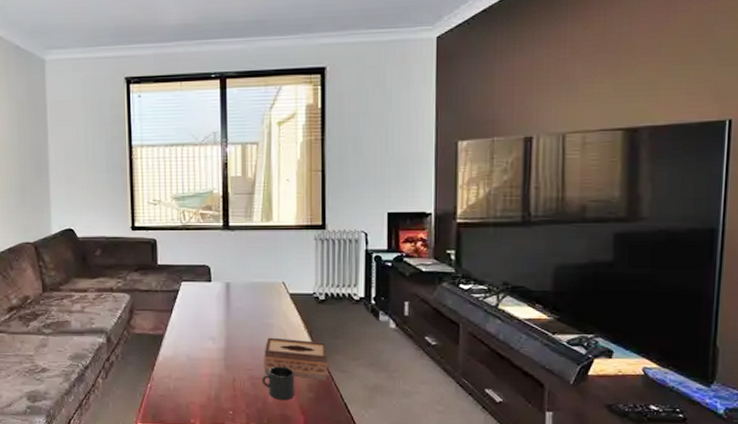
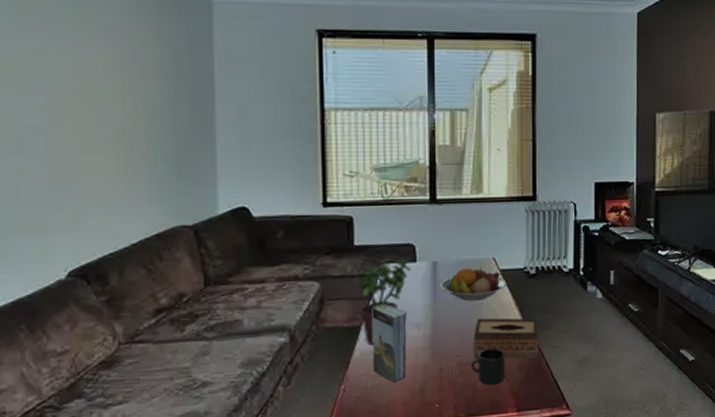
potted plant: none [162,276,206,353] -> present [359,256,411,346]
book: none [173,318,203,387] -> present [372,304,407,382]
fruit bowl: none [233,290,296,321] -> present [441,267,507,301]

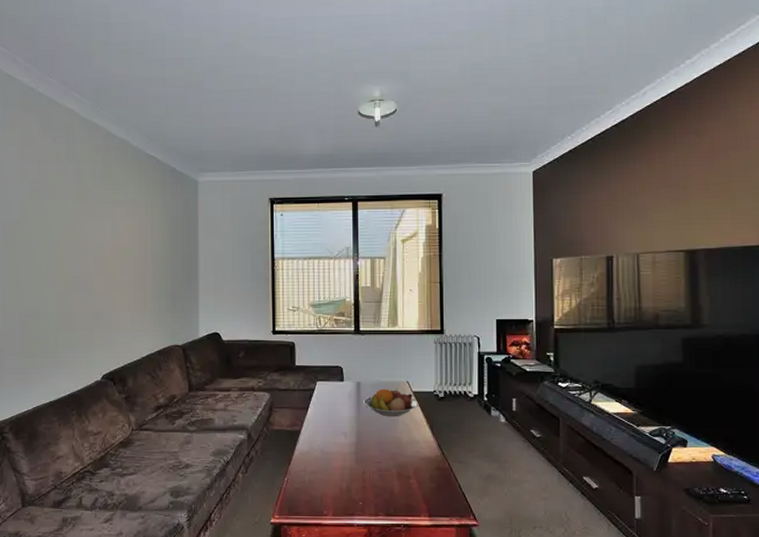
potted plant: present [359,256,411,346] -> none [299,376,339,448]
book: present [372,304,407,382] -> none [309,414,336,479]
mug: present [472,348,506,385] -> none [389,458,419,491]
tissue box: present [473,318,539,359] -> none [390,432,448,472]

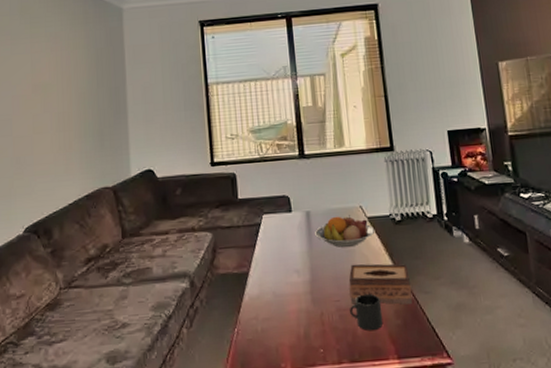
mug: none [389,458,419,491] -> present [350,293,383,331]
tissue box: none [390,432,448,472] -> present [349,263,413,305]

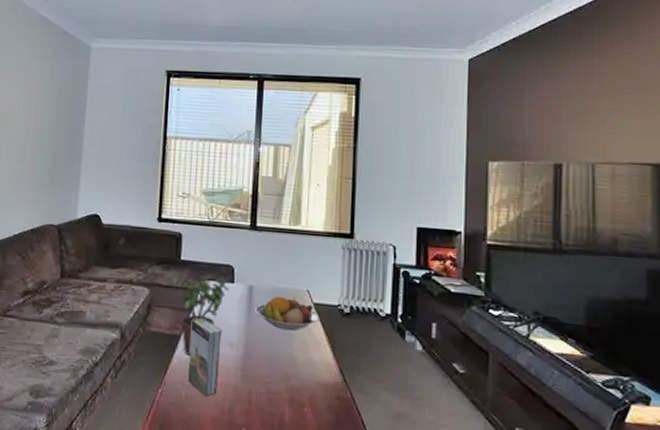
potted plant: none [243,207,288,291] -> present [181,275,229,357]
book: none [256,252,291,326] -> present [187,318,222,396]
tissue box: present [349,263,413,305] -> none [282,348,350,403]
mug: present [350,293,383,331] -> none [280,381,315,421]

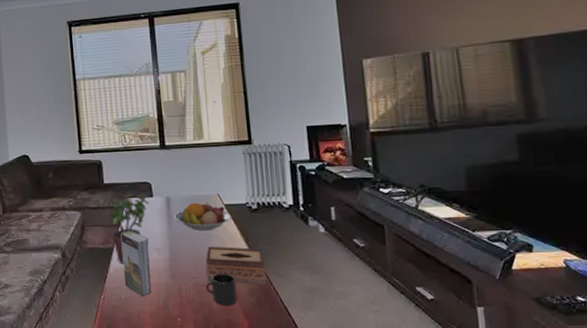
mug: none [280,381,315,421] -> present [206,273,238,306]
tissue box: none [282,348,350,403] -> present [205,246,267,286]

